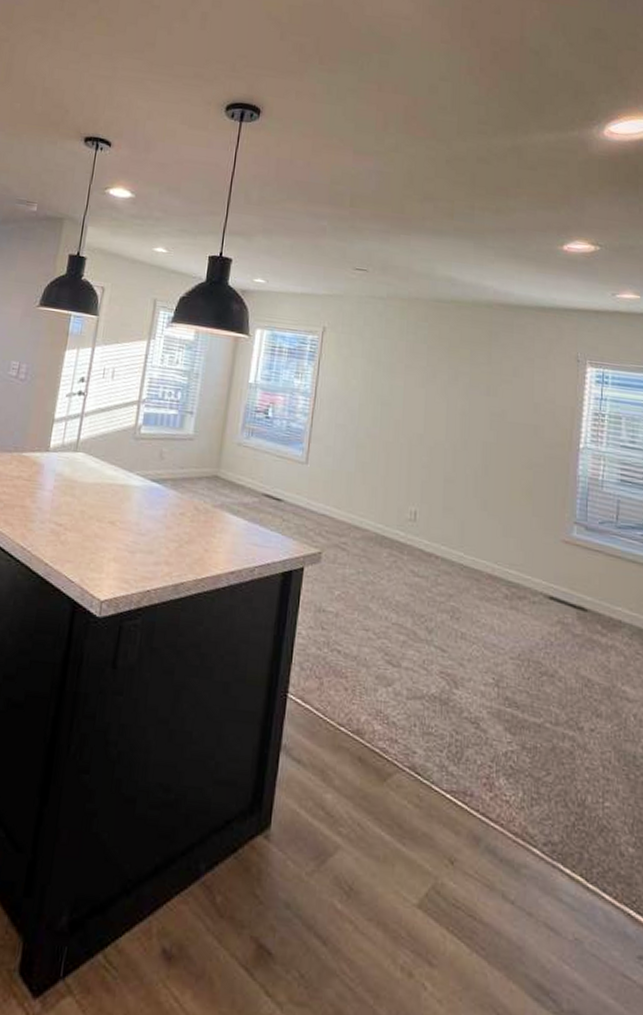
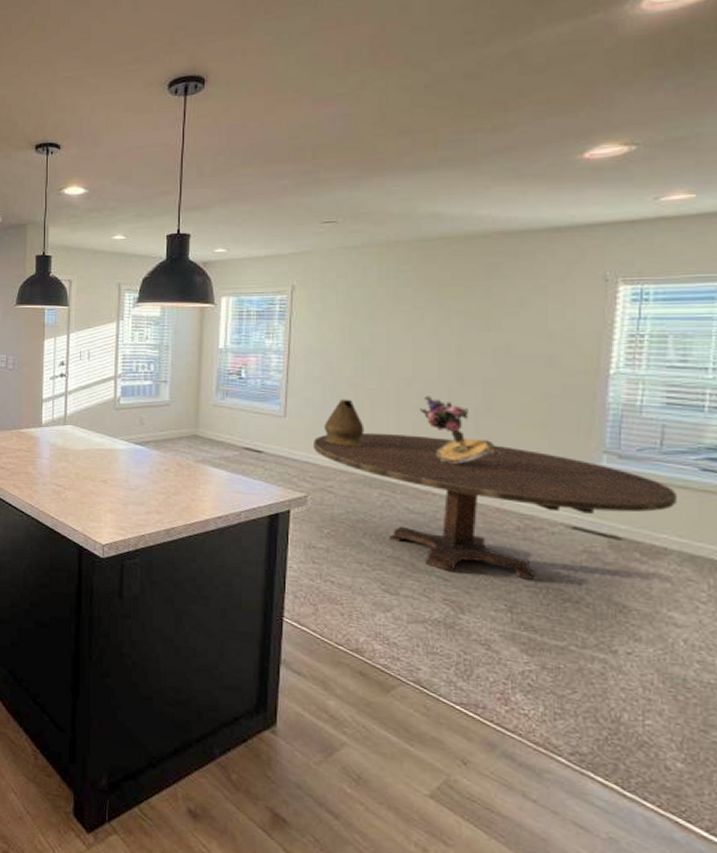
dining table: none [330,486,628,653] -> present [312,432,677,581]
ceramic vessel: none [340,449,379,502] -> present [323,399,365,447]
bouquet: none [427,454,494,527] -> present [419,396,501,465]

